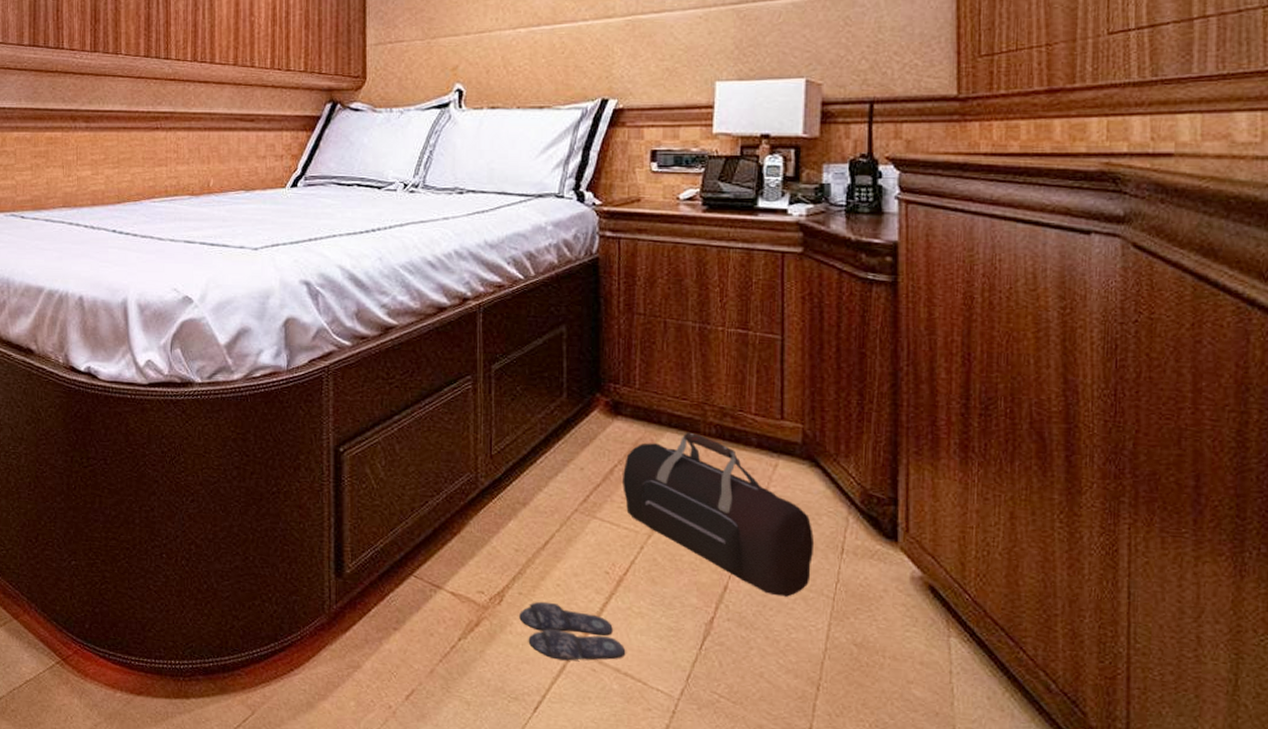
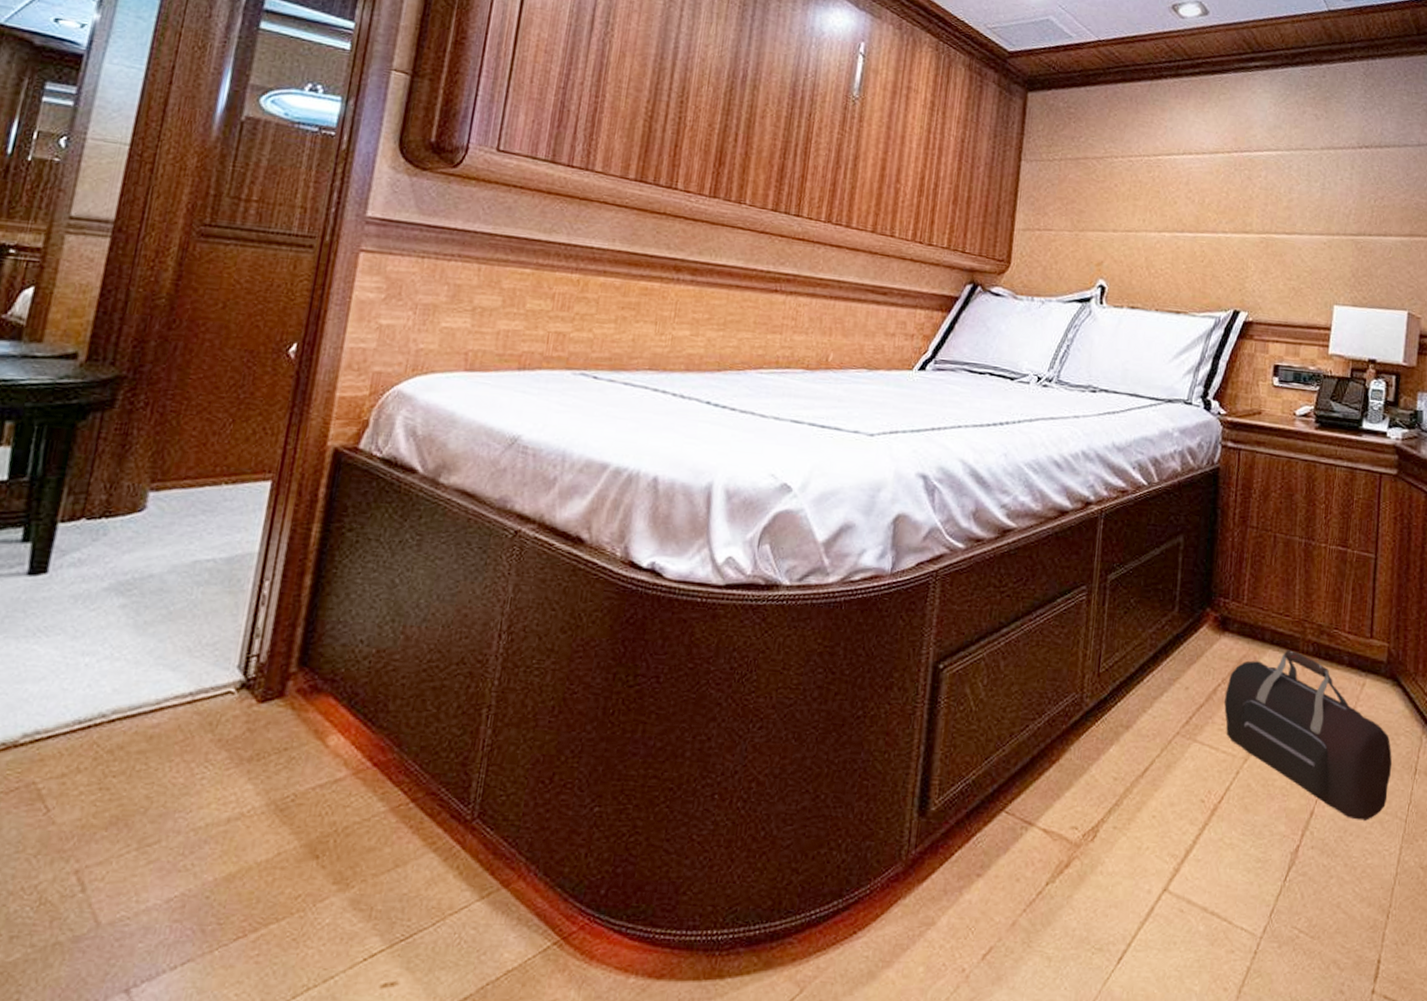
slippers: present [519,601,625,660] -> none [1111,835,1213,902]

